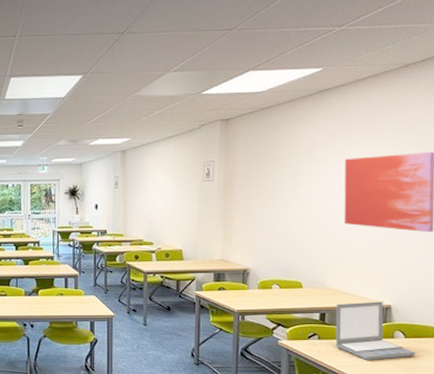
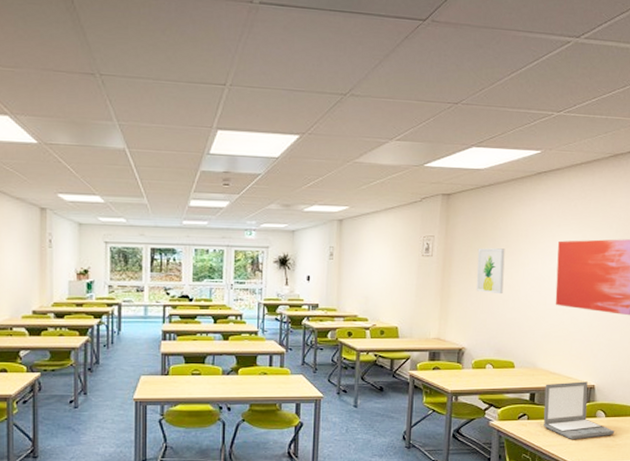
wall art: none [258,169,288,215] -> present [476,248,505,295]

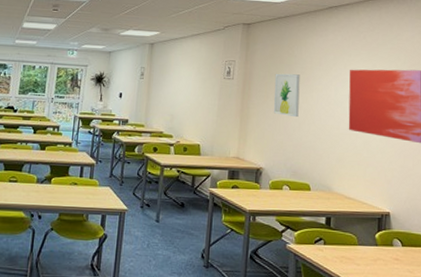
laptop: present [543,381,614,440] -> none [339,207,412,269]

